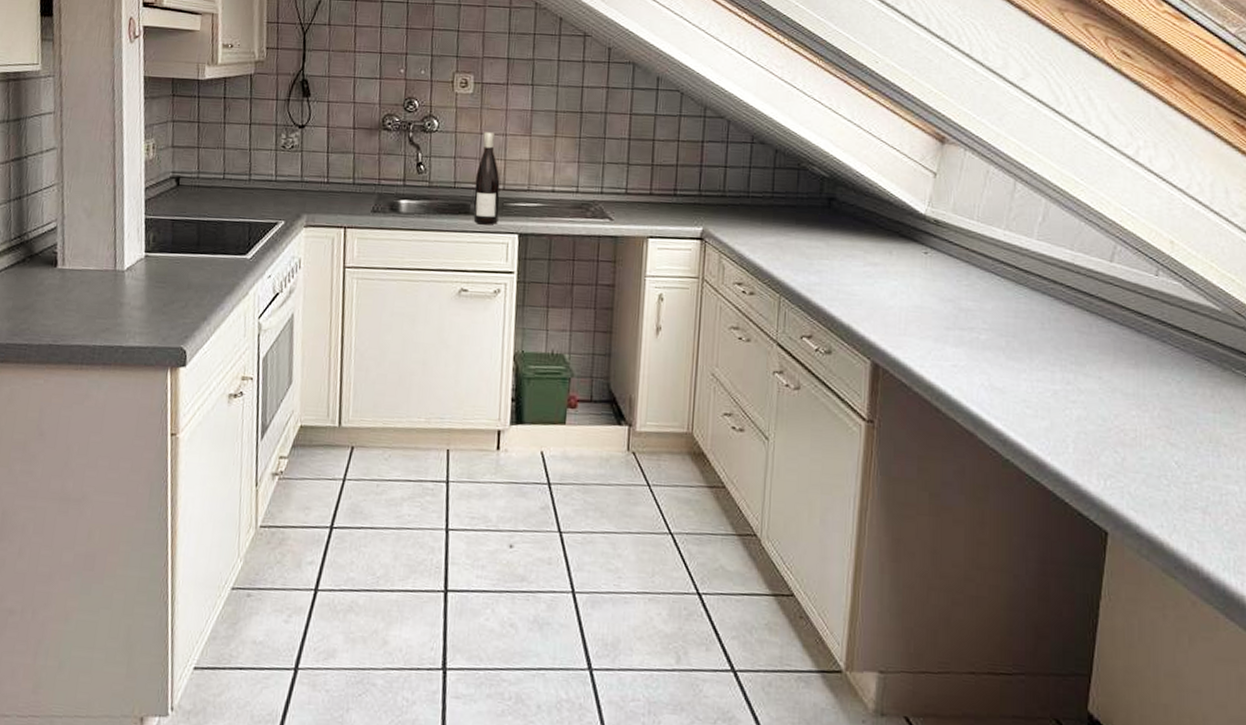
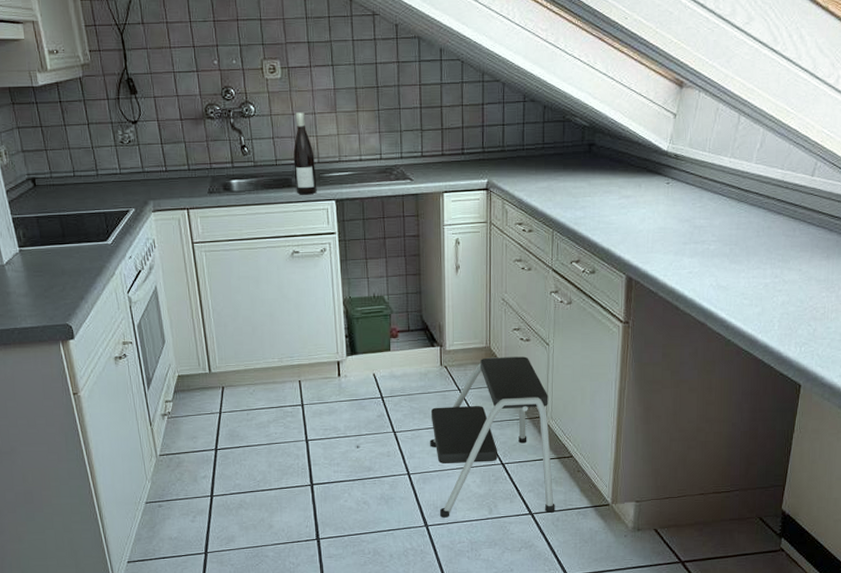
step stool: none [605,447,767,673] -> present [430,356,555,518]

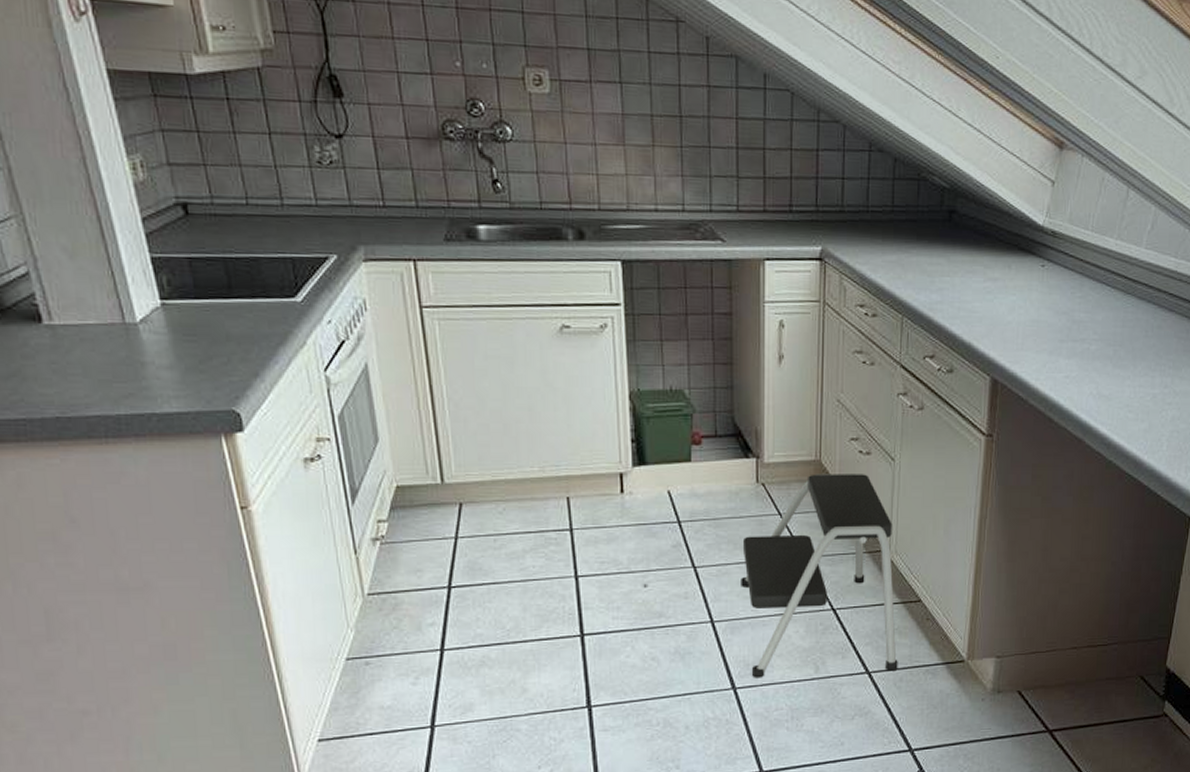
bottle: present [293,111,317,195] -> none [565,140,596,252]

